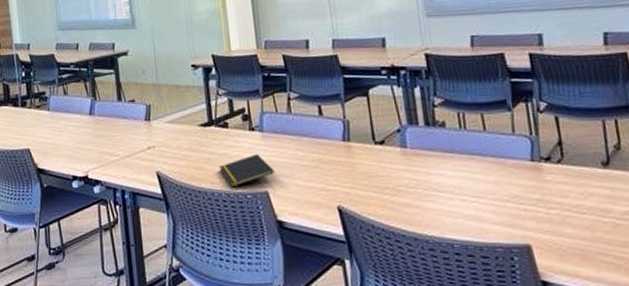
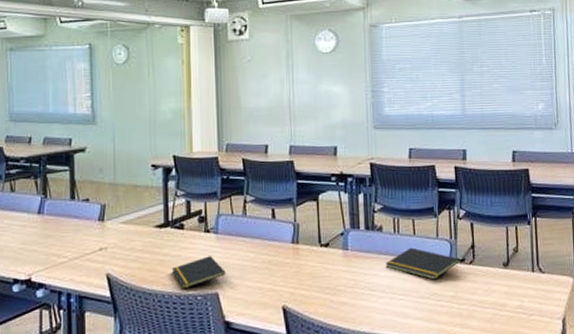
notepad: none [451,144,545,181] -> present [385,247,460,280]

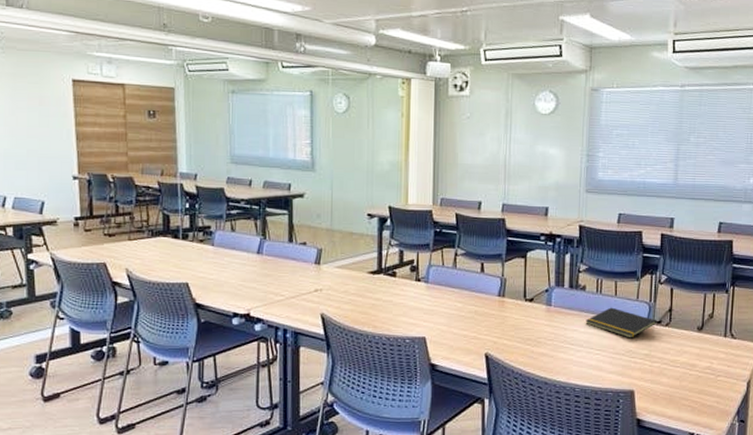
notepad: present [171,256,226,289] -> none [382,303,434,332]

